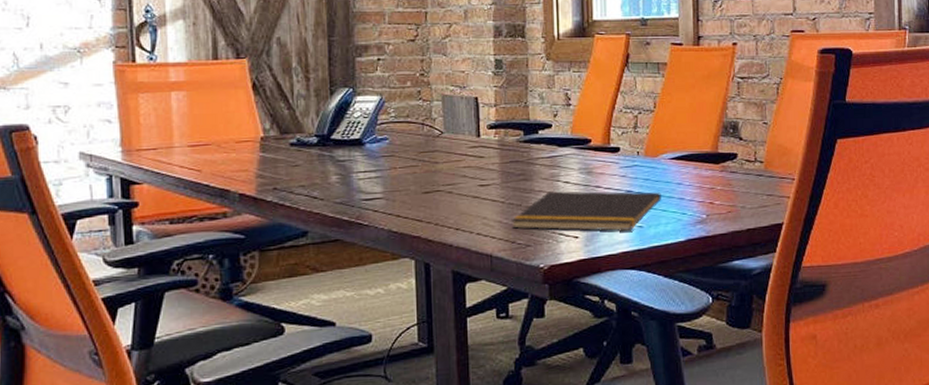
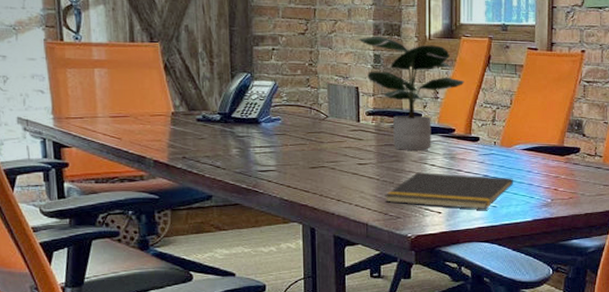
potted plant: none [477,38,600,167] -> present [359,36,464,151]

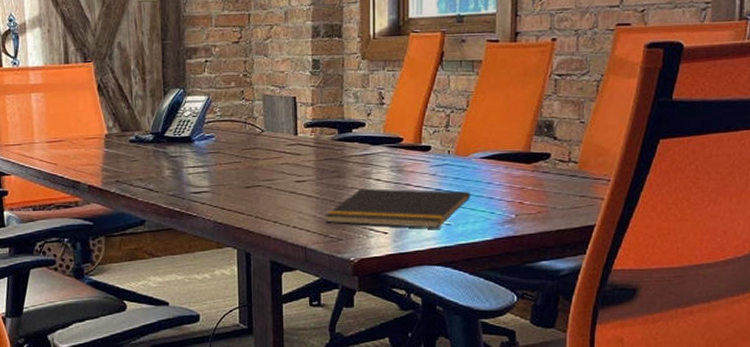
potted plant: present [359,36,464,151] -> none [296,39,414,164]

